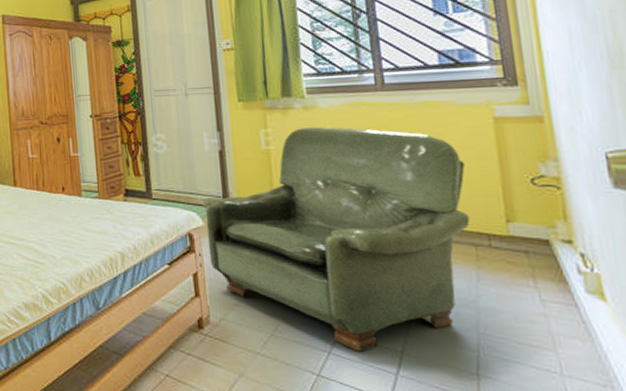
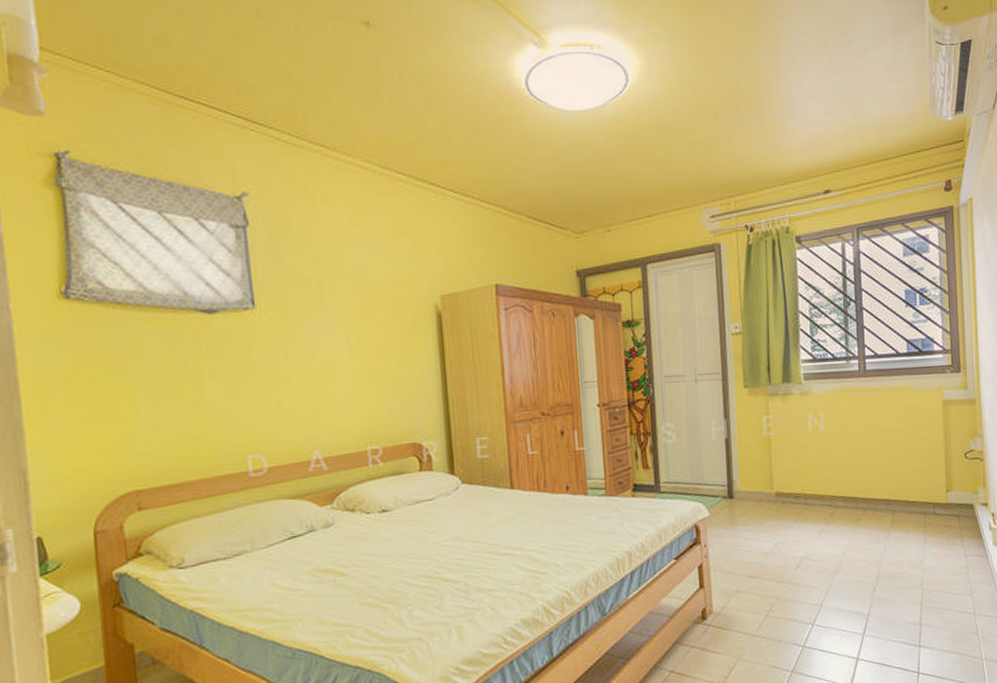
armchair: present [202,127,470,352] -> none [709,411,922,620]

